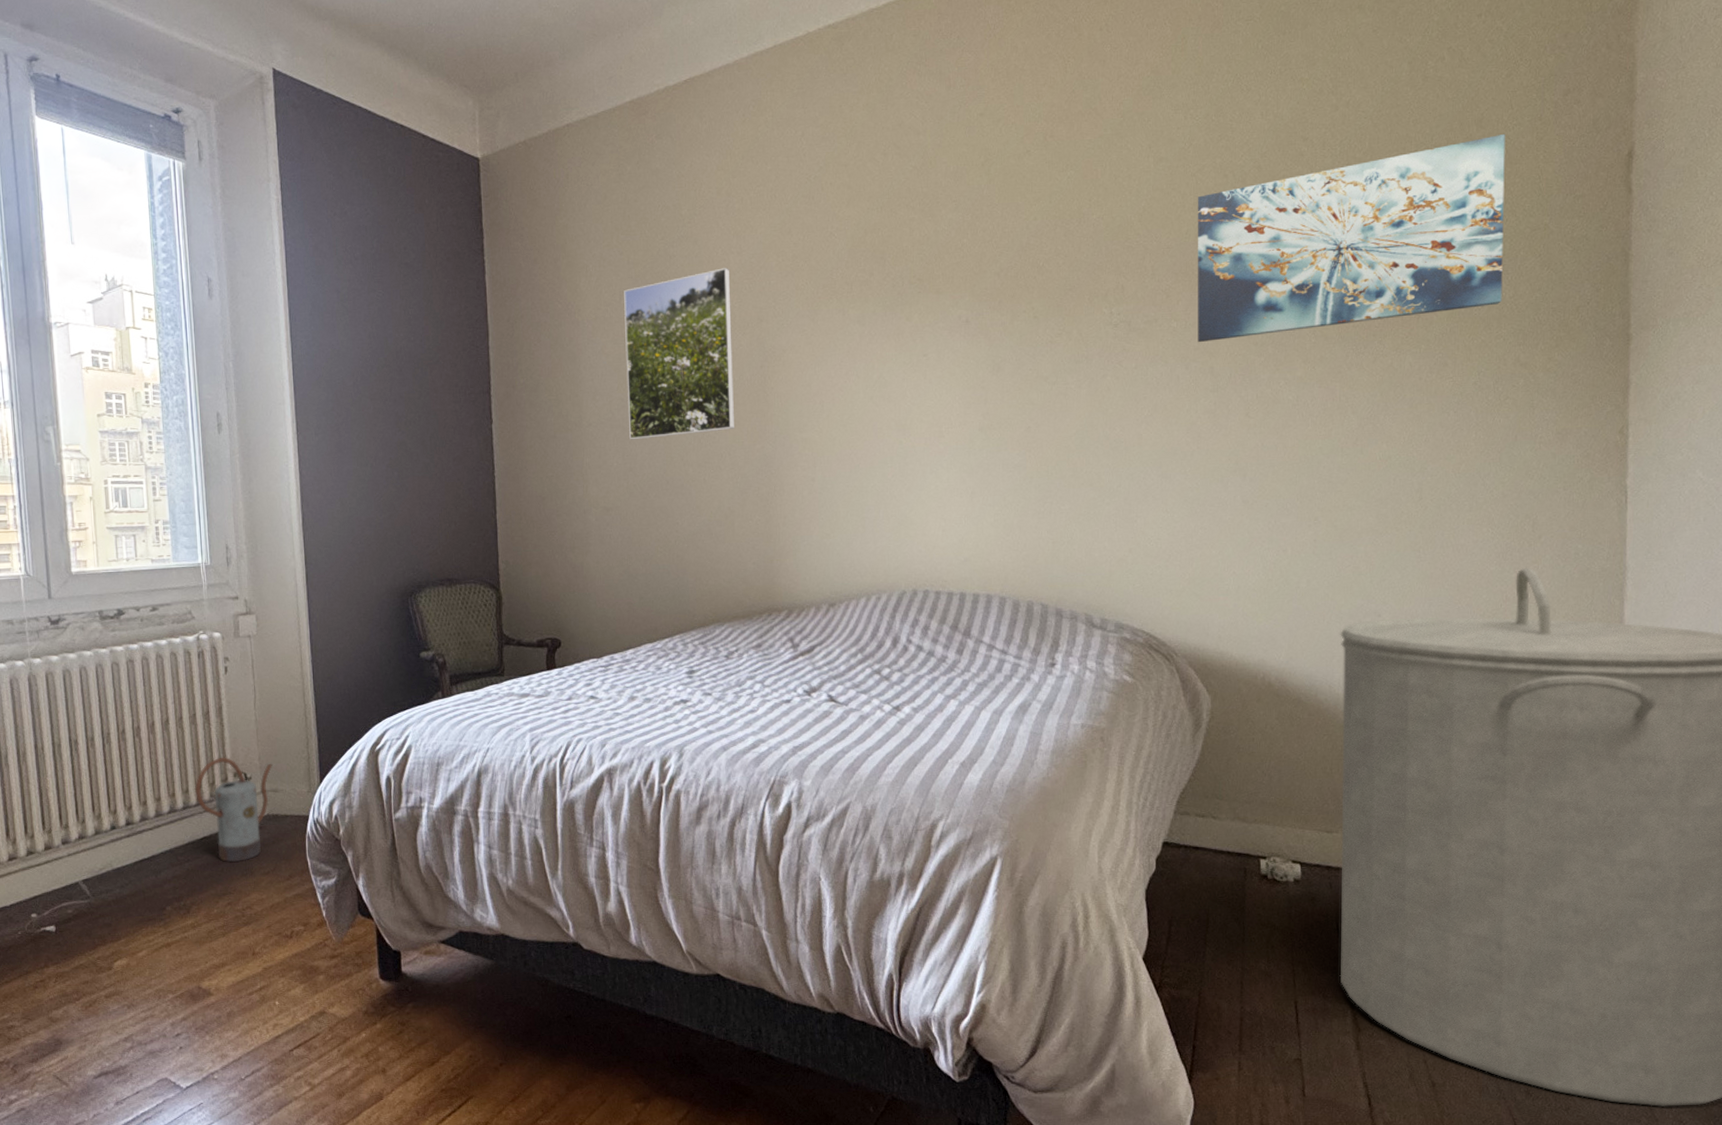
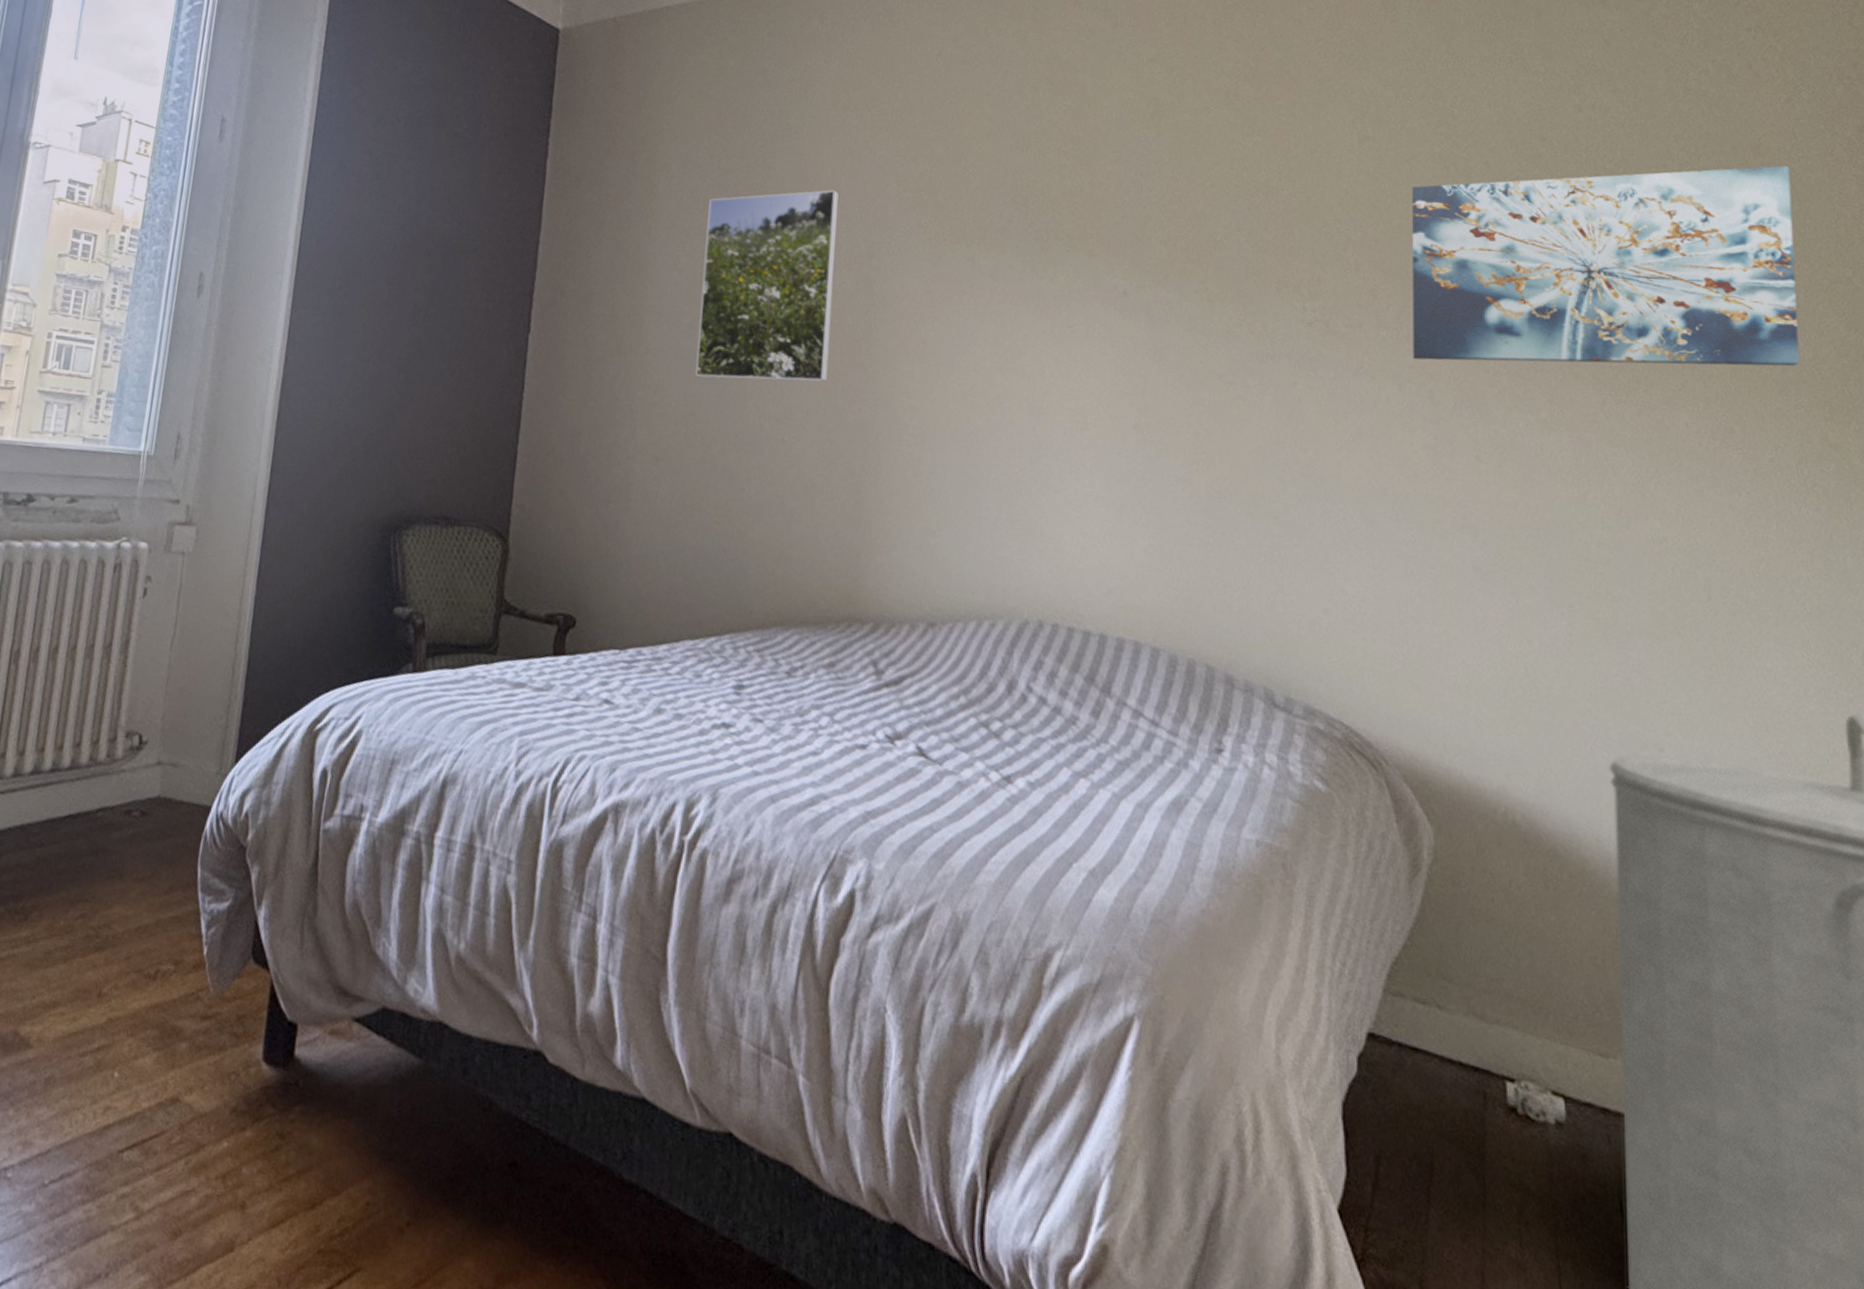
watering can: present [194,757,273,863] -> none [70,707,178,858]

